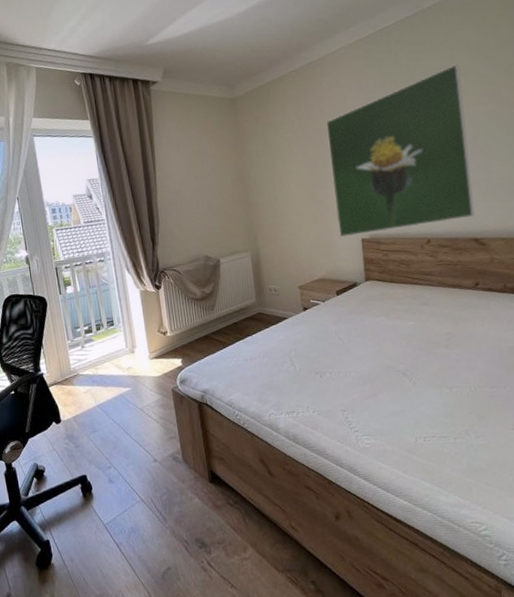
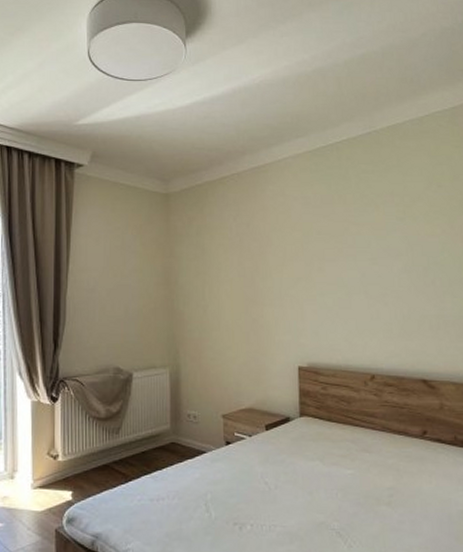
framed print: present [326,64,475,238] -> none [267,190,424,363]

